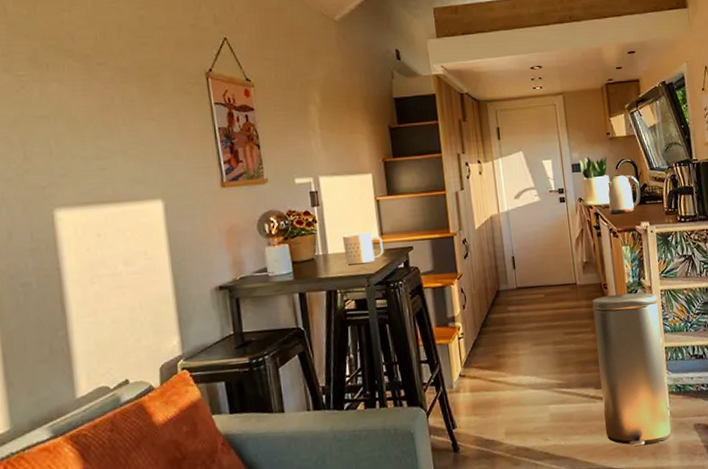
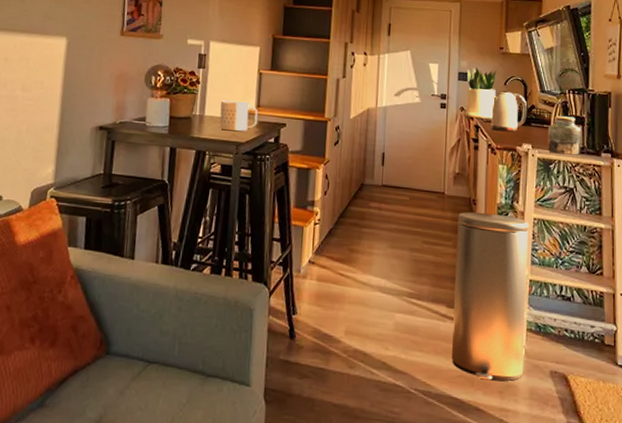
jar: none [661,188,694,226] -> present [547,115,581,156]

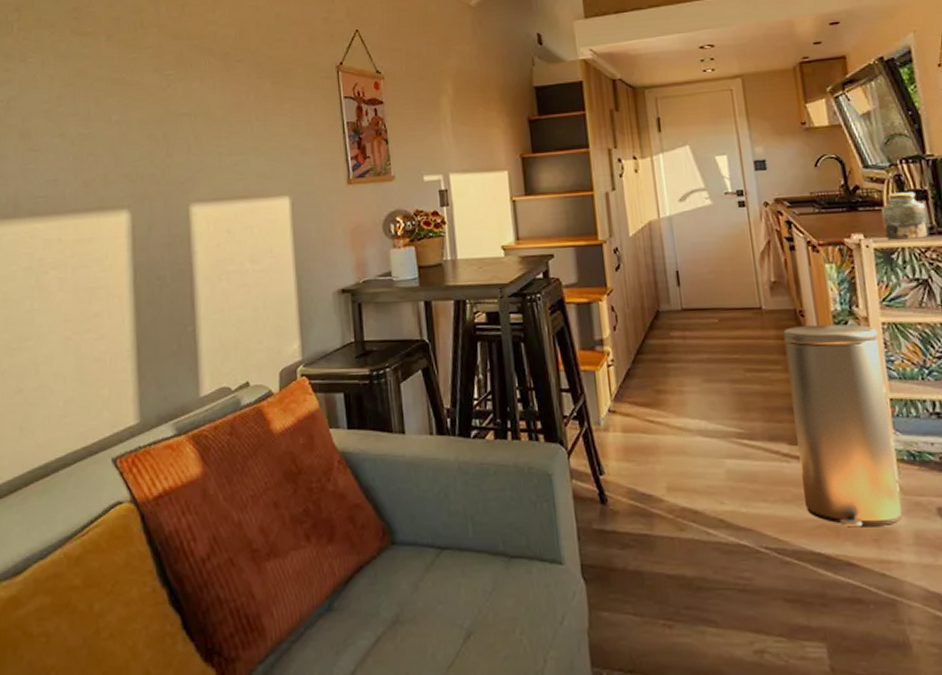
mug: present [219,100,258,132] -> none [474,236,520,273]
planter: present [462,68,496,119] -> none [765,152,807,213]
kettle: present [491,91,528,131] -> none [801,174,851,223]

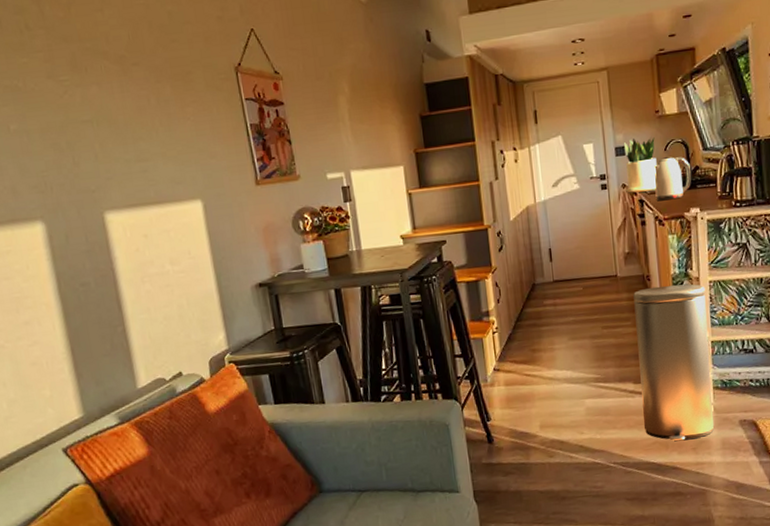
planter: none [765,152,807,213] -> present [624,138,657,194]
kettle: none [801,174,851,223] -> present [653,157,692,200]
jar: present [880,192,930,240] -> none [714,169,751,212]

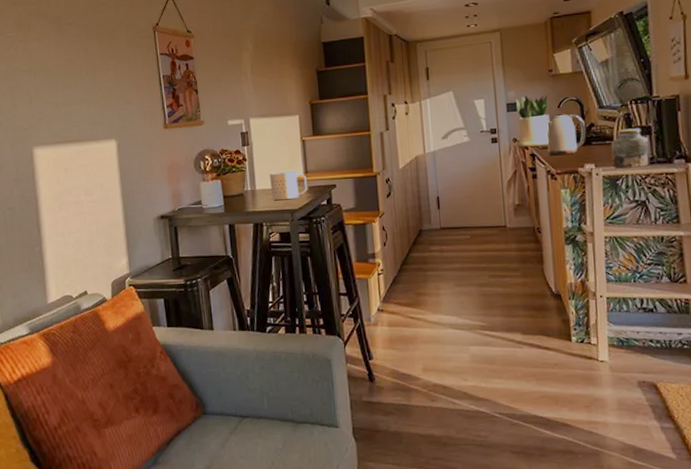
mug: none [376,226,417,261] -> present [270,170,308,201]
pedal bin: present [633,284,715,441] -> none [523,238,610,397]
jar: none [714,169,751,212] -> present [611,128,651,169]

